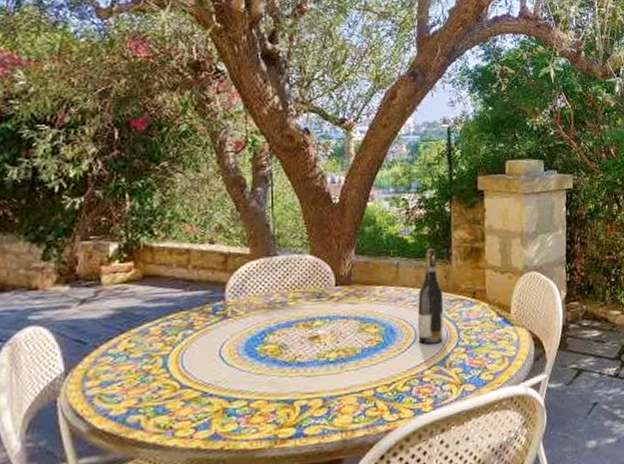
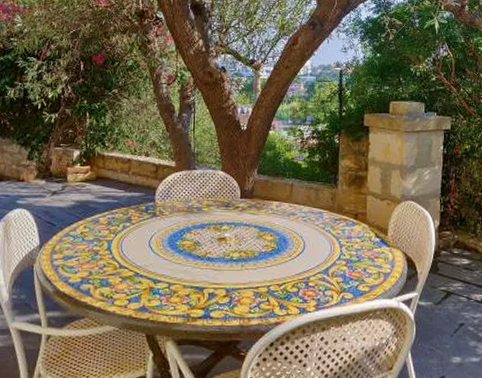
wine bottle: present [417,249,444,344] -> none [306,174,329,255]

